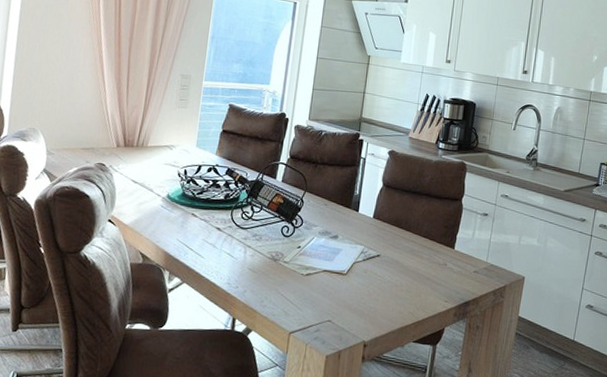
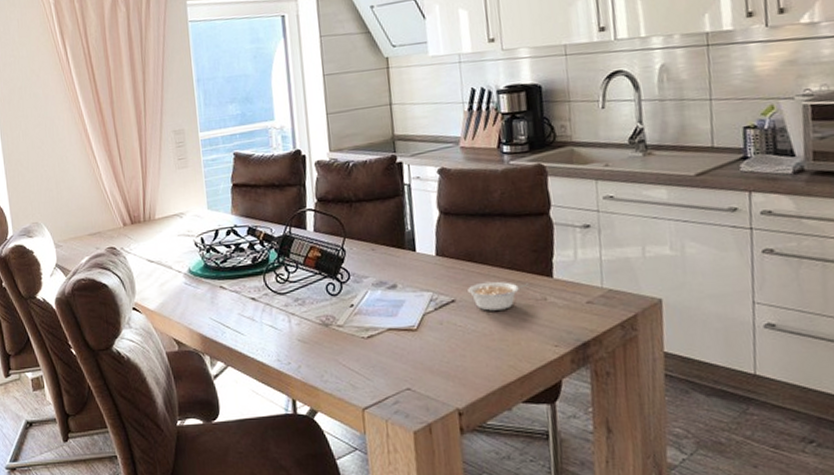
legume: none [391,244,437,268] -> present [468,281,530,311]

